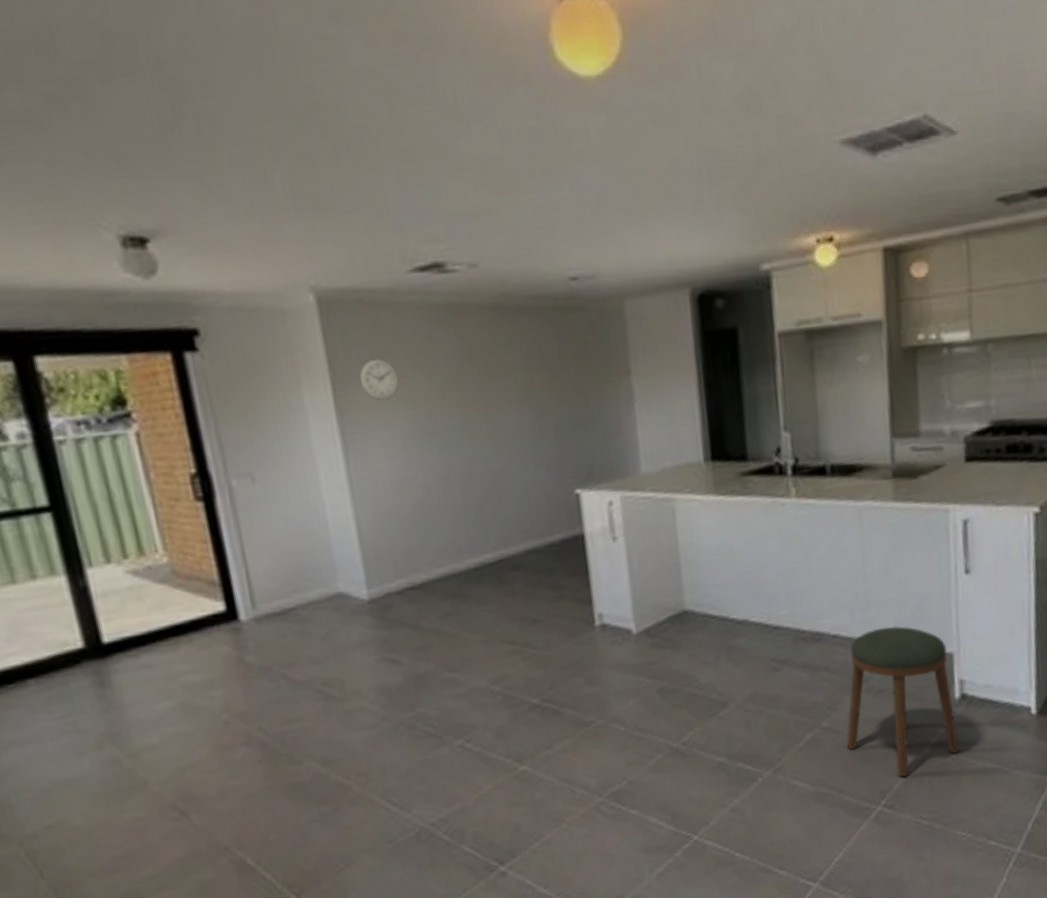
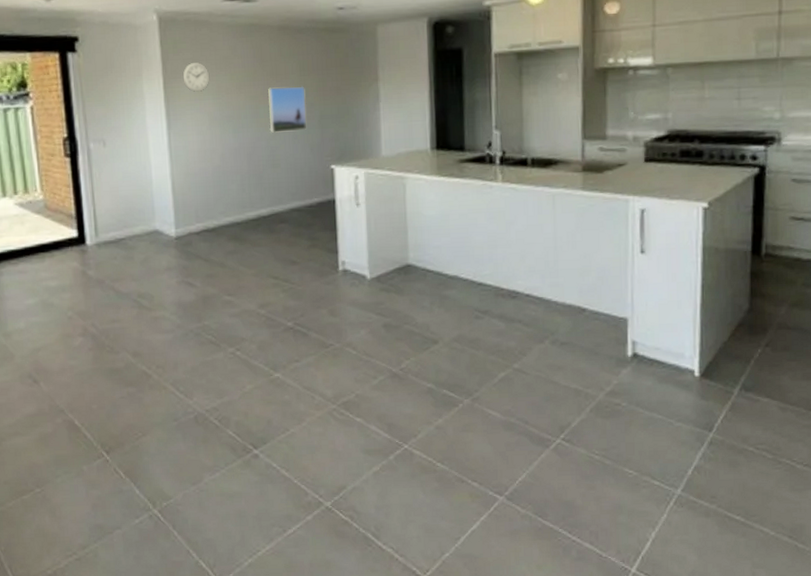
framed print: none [482,385,539,452] -> present [268,86,307,134]
stool: present [846,625,960,778] -> none [533,291,630,417]

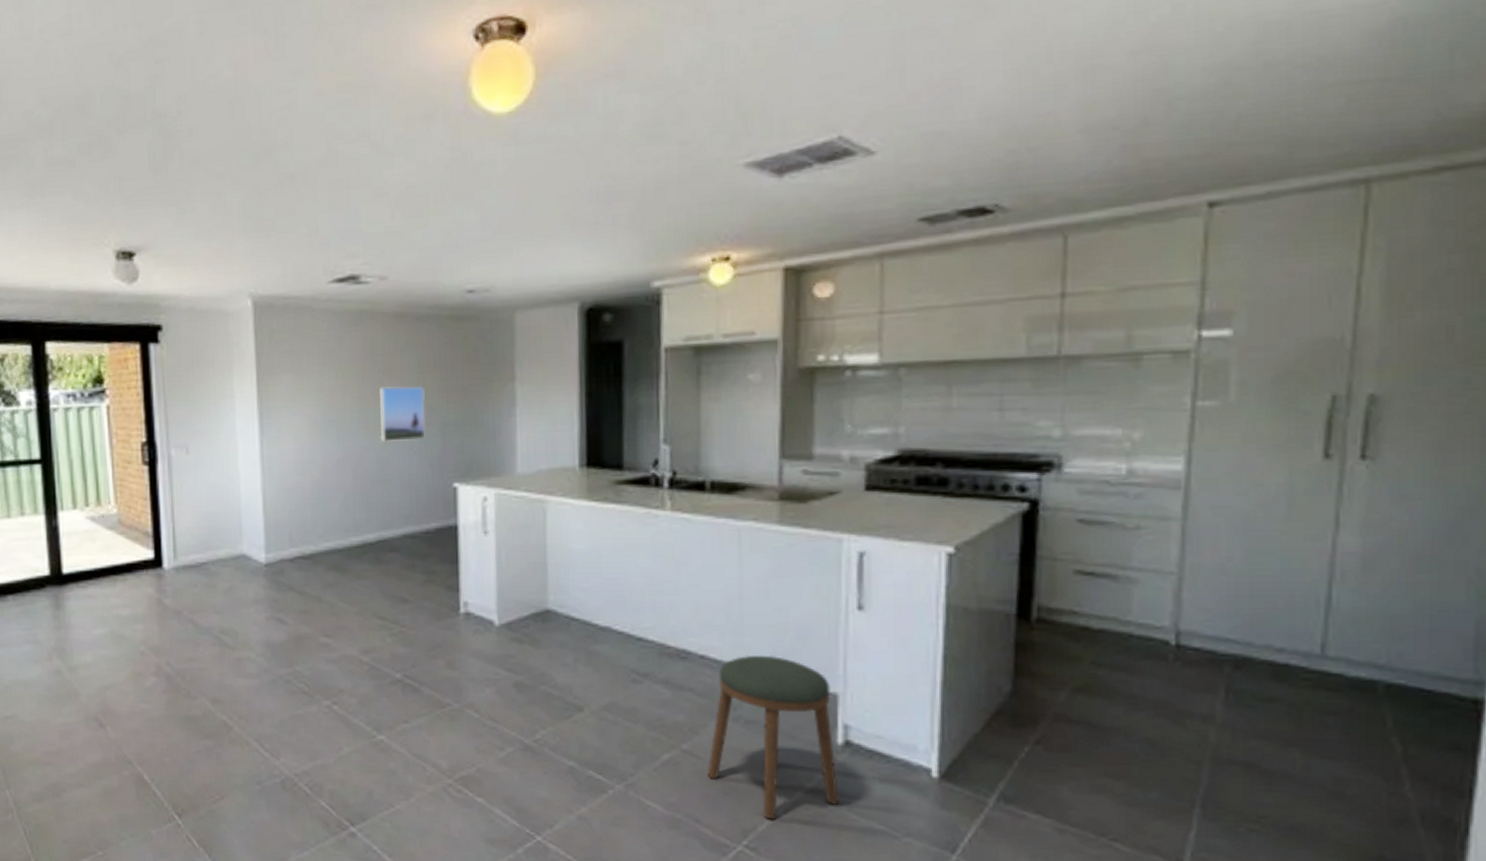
wall clock: present [182,62,210,92] -> none [279,355,311,391]
stool: none [533,291,630,417] -> present [707,654,839,820]

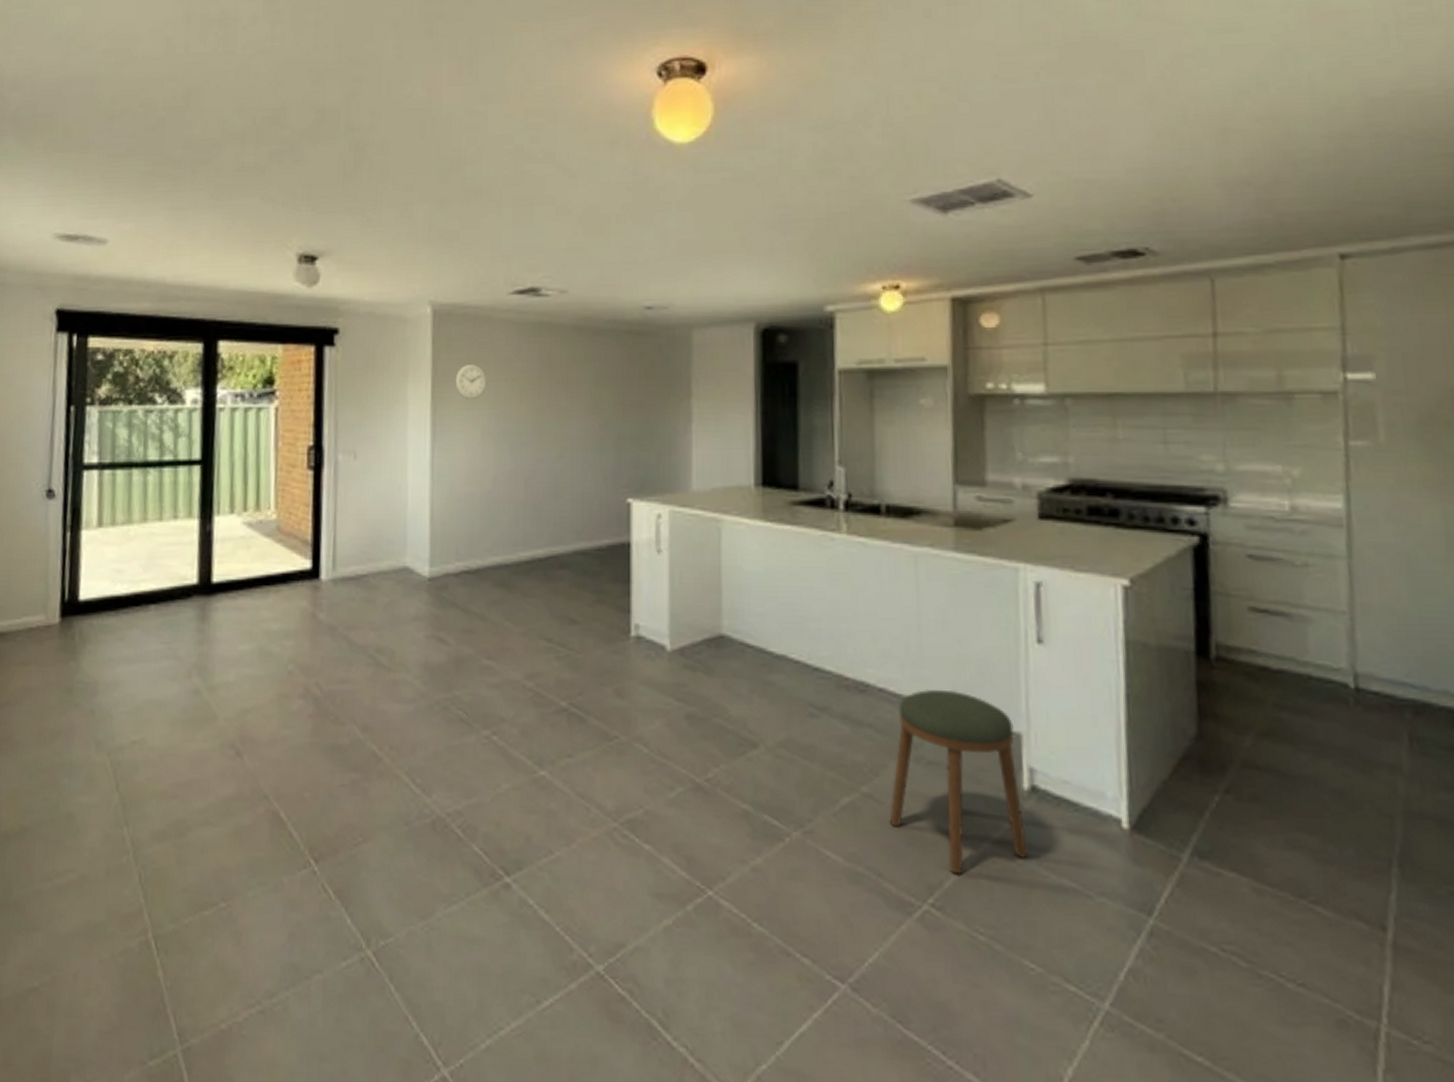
wall clock: none [279,355,311,391] -> present [455,363,487,399]
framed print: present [380,385,425,443] -> none [554,398,601,455]

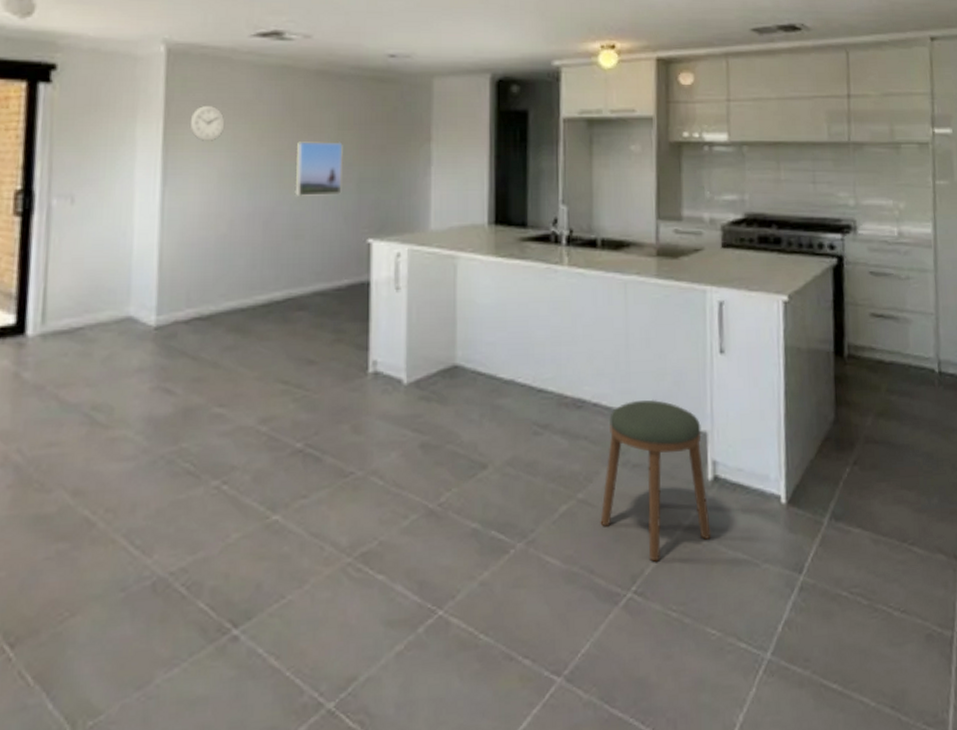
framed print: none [554,398,601,455] -> present [294,141,343,197]

